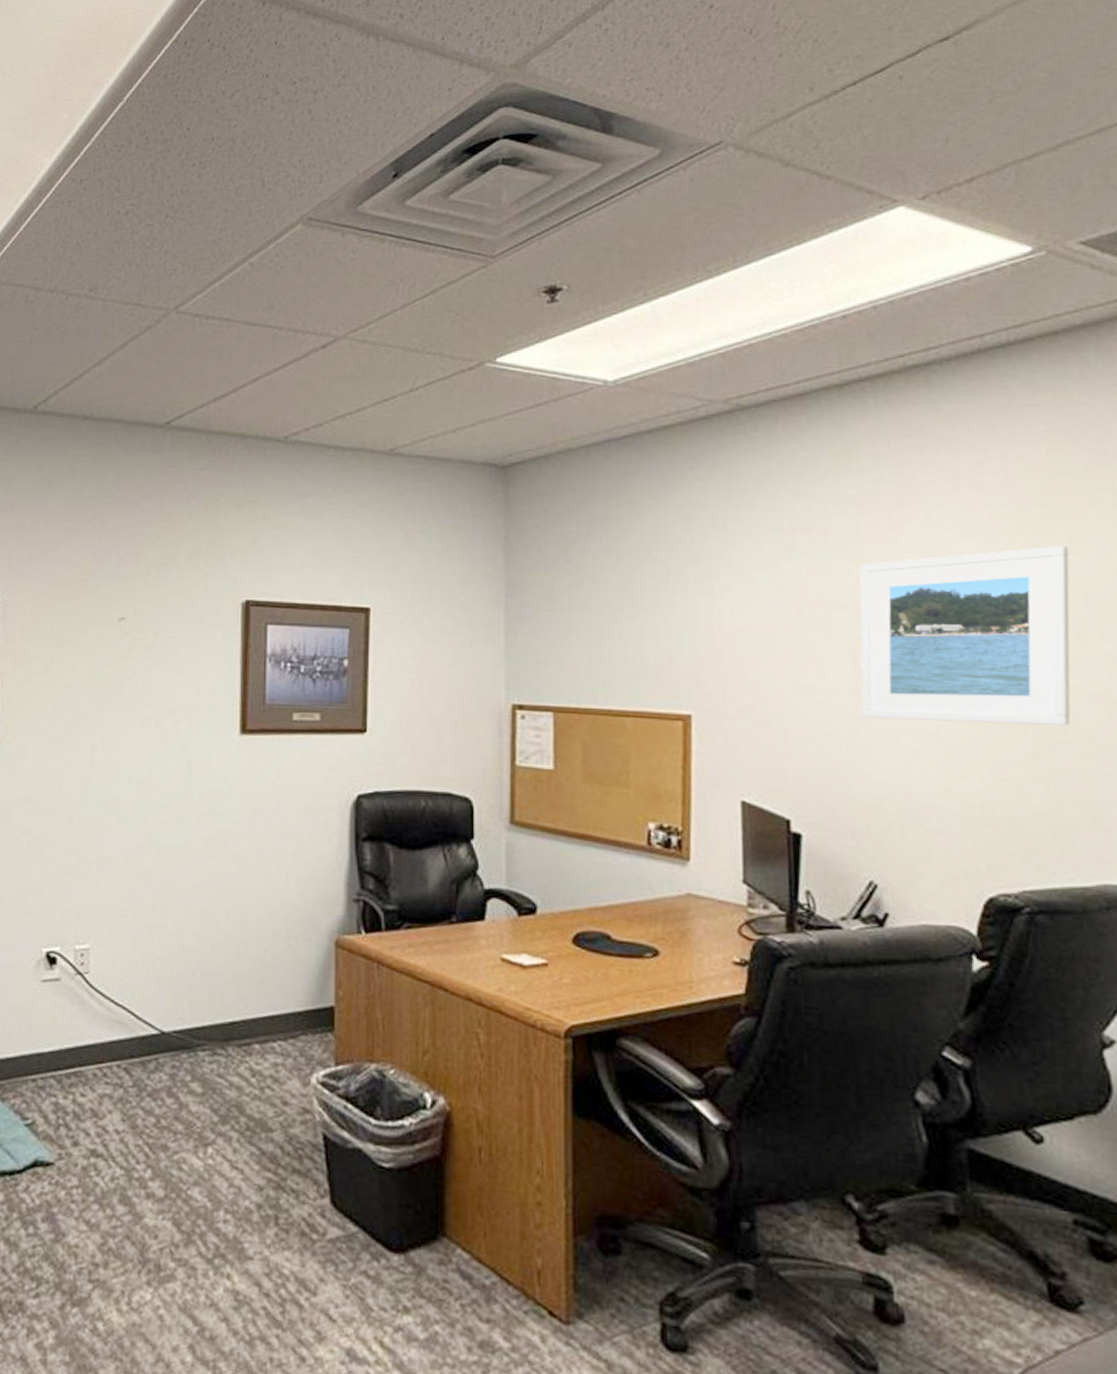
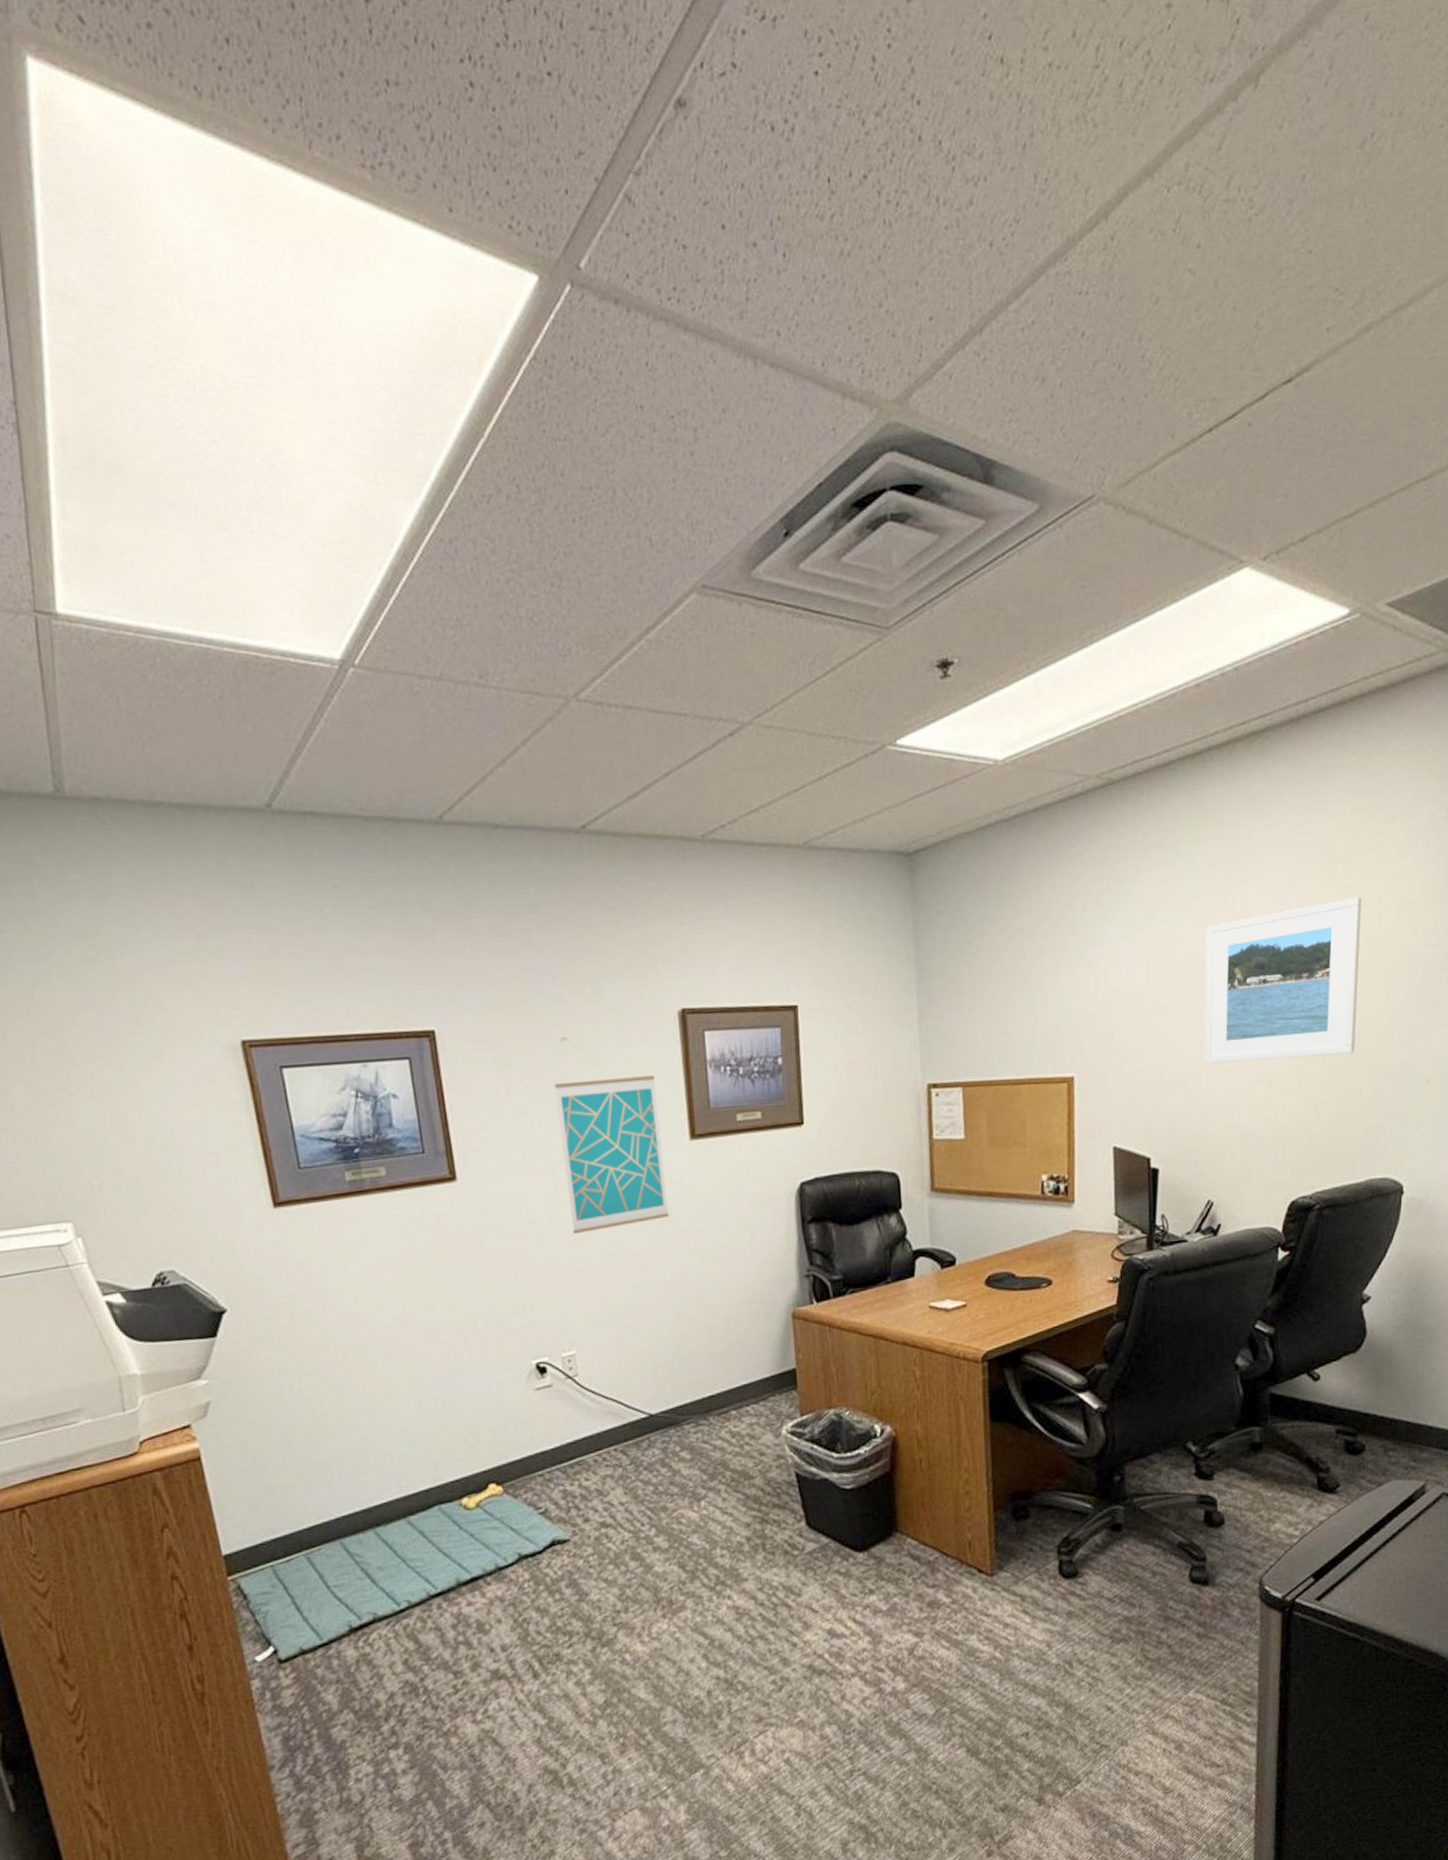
wall art: none [104,661,211,818] -> present [554,1075,670,1234]

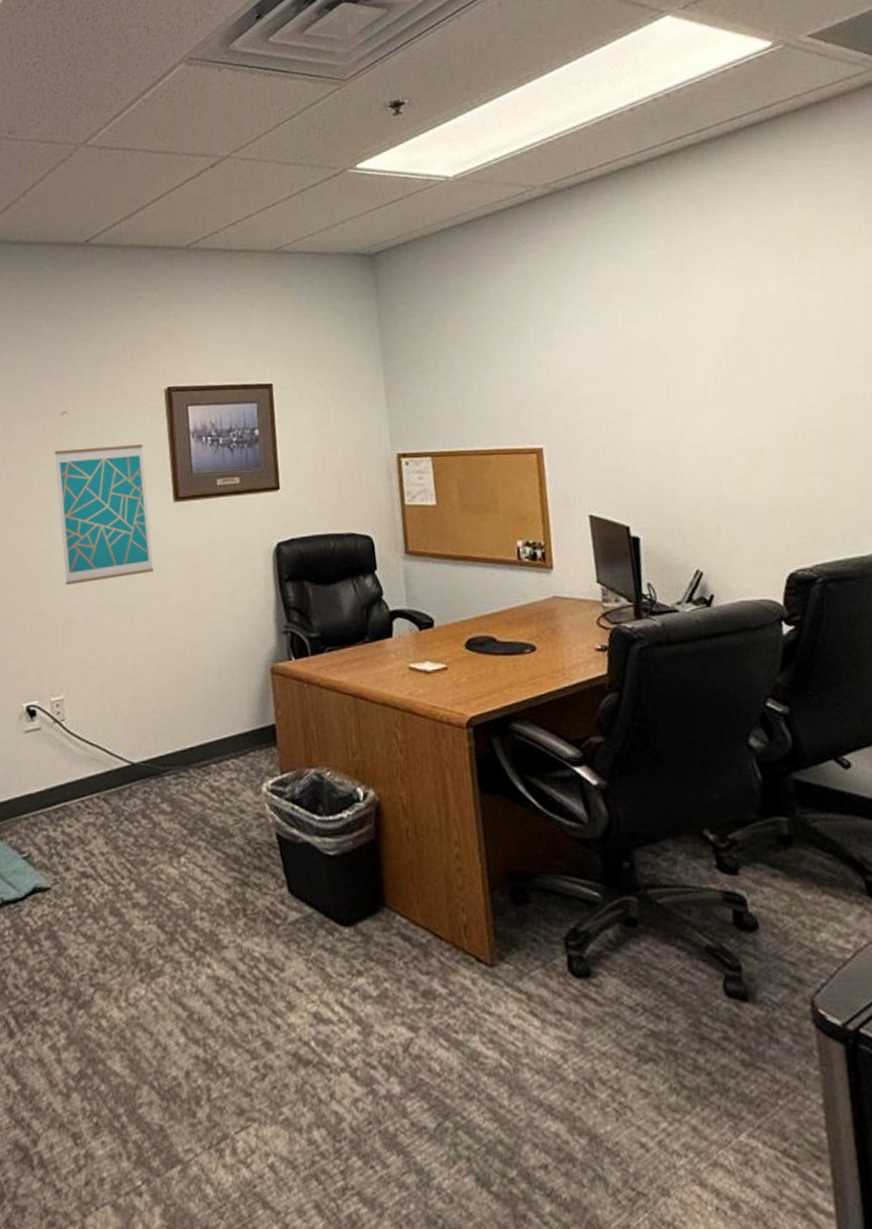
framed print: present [1203,896,1362,1064] -> none [663,281,839,437]

